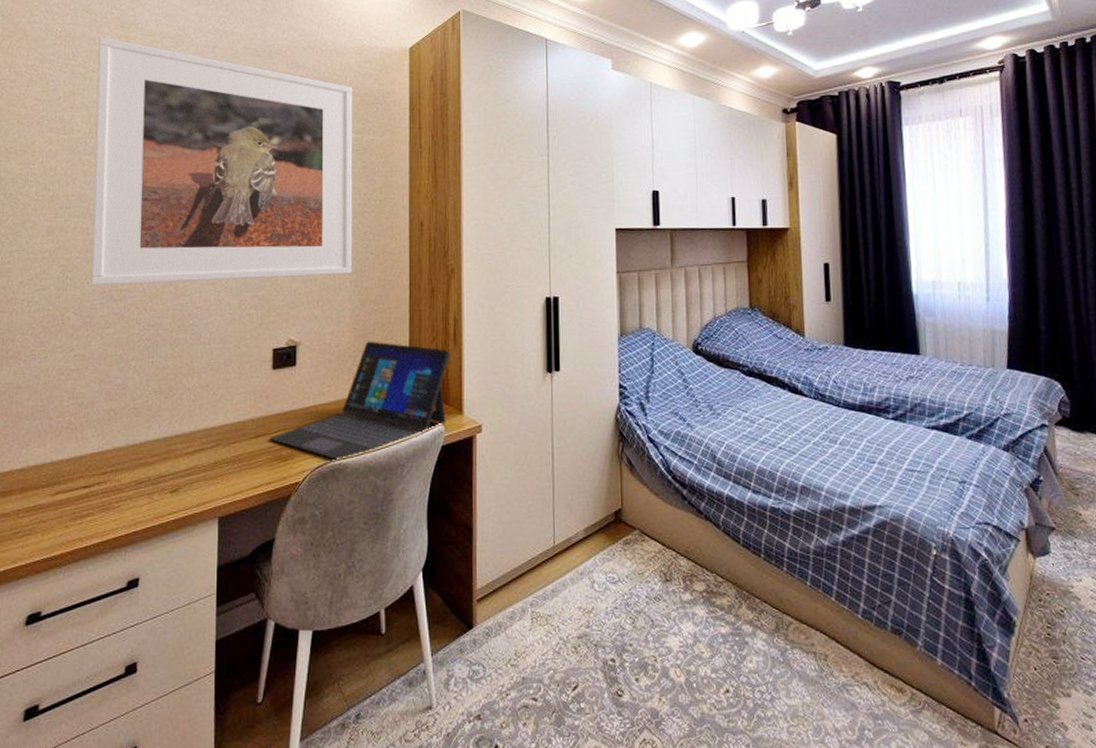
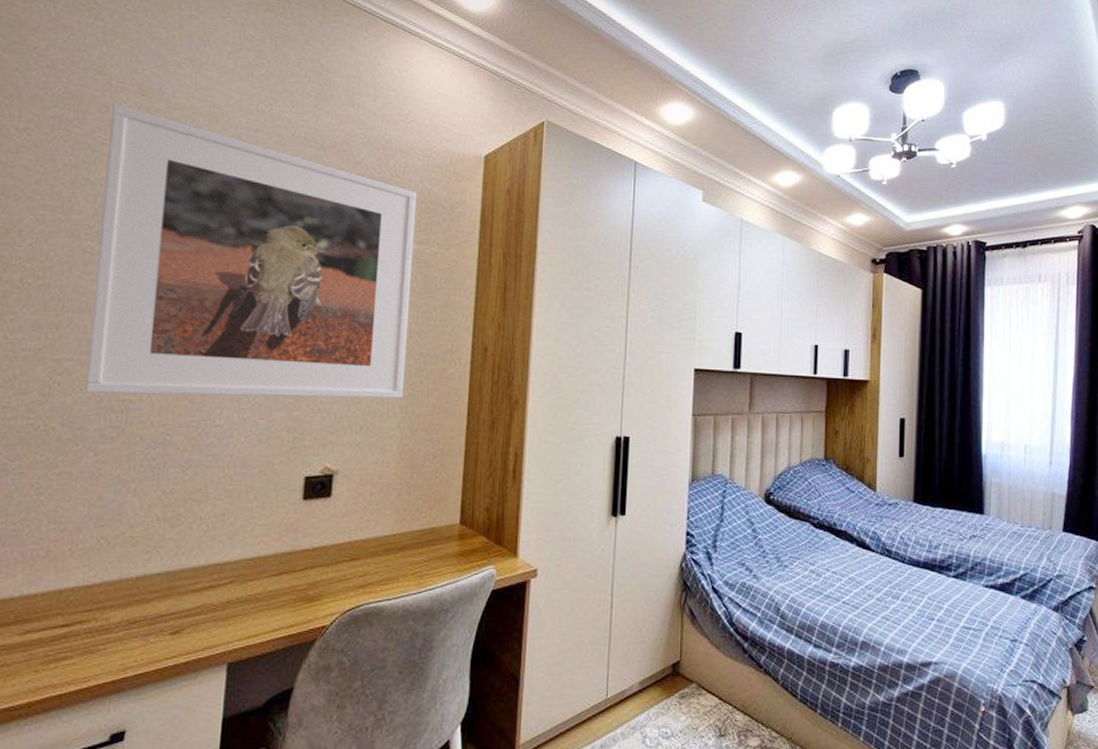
laptop: present [270,341,451,461] -> none [295,473,508,603]

